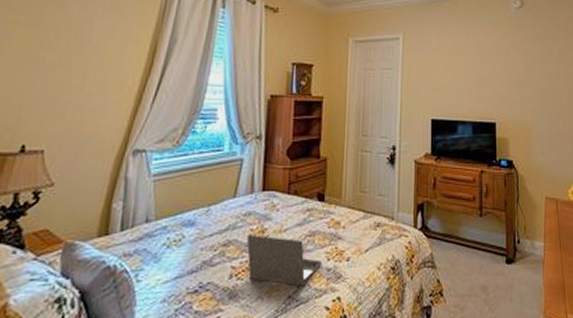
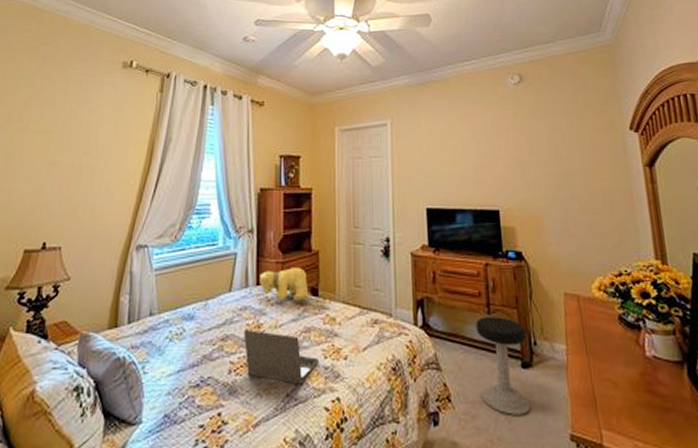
teddy bear: none [265,174,315,207] -> present [258,268,309,302]
stool: none [469,219,512,305] -> present [476,317,531,415]

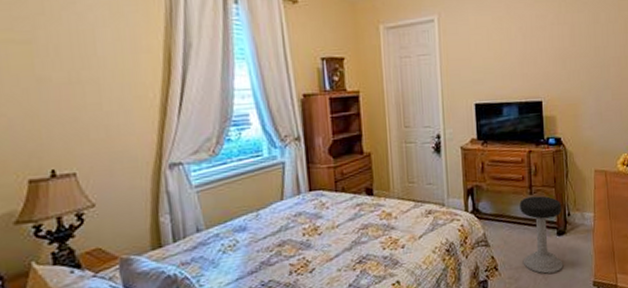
laptop: present [243,330,318,385] -> none [300,233,377,276]
teddy bear: present [258,268,309,302] -> none [310,170,364,203]

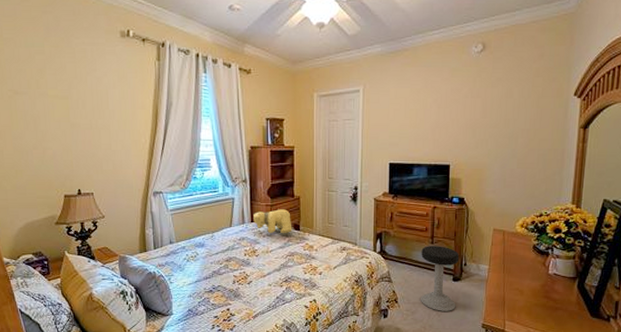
teddy bear: none [310,170,364,203] -> present [252,209,292,234]

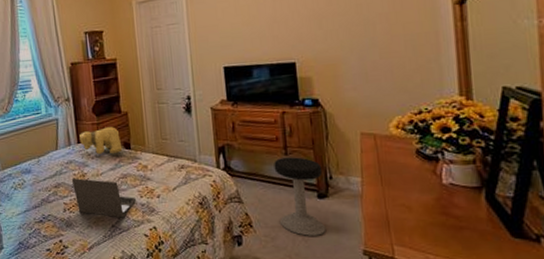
laptop: none [242,254,300,291] -> present [71,178,136,218]

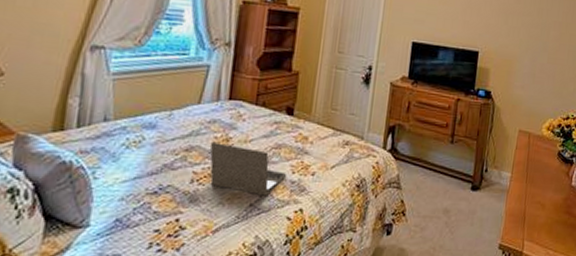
teddy bear: present [78,127,123,154] -> none [232,85,285,119]
stool: present [274,157,326,236] -> none [433,145,481,228]

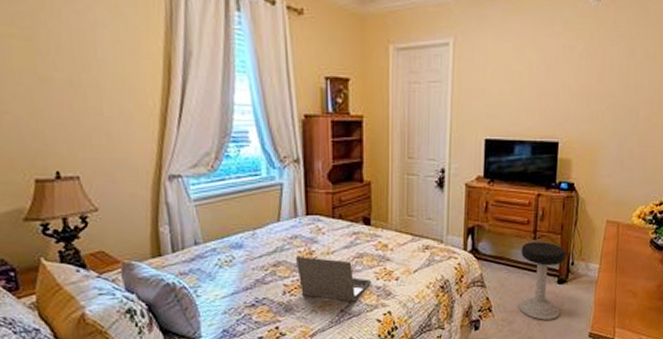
stool: none [433,145,481,228] -> present [519,242,566,320]

